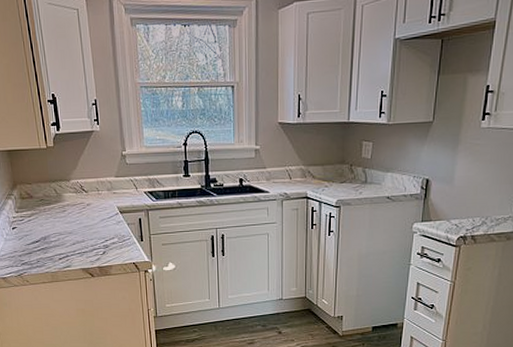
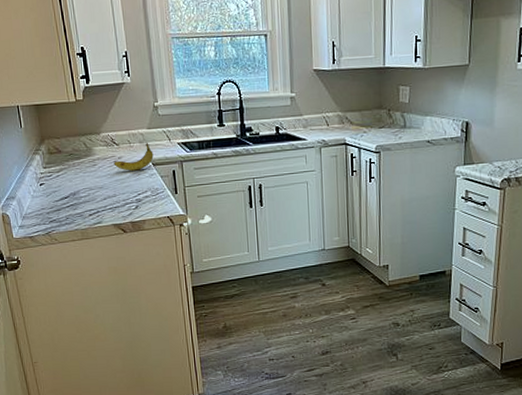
fruit: none [82,190,121,218] -> present [114,142,154,171]

